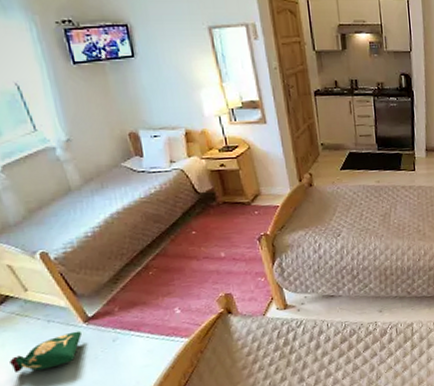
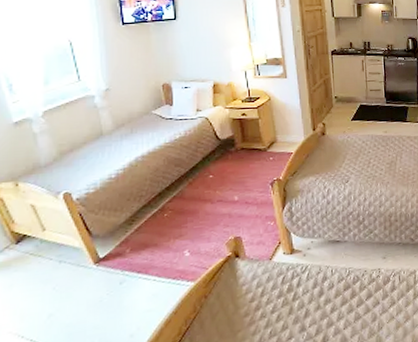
bag: present [9,330,83,372] -> none [15,272,91,315]

